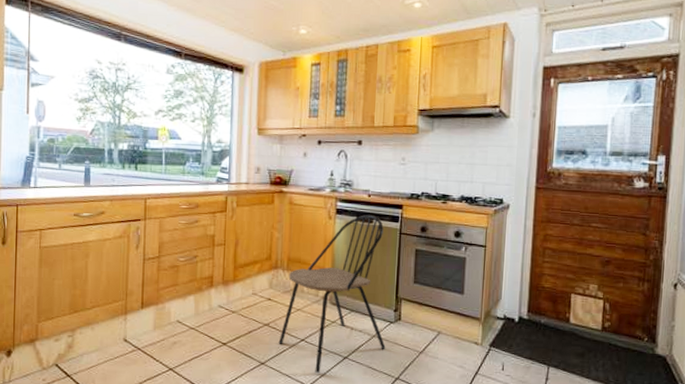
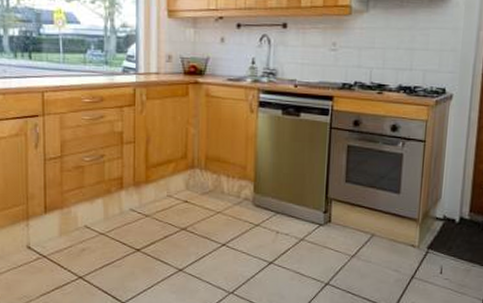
dining chair: present [278,215,386,373] -> none [197,107,315,279]

